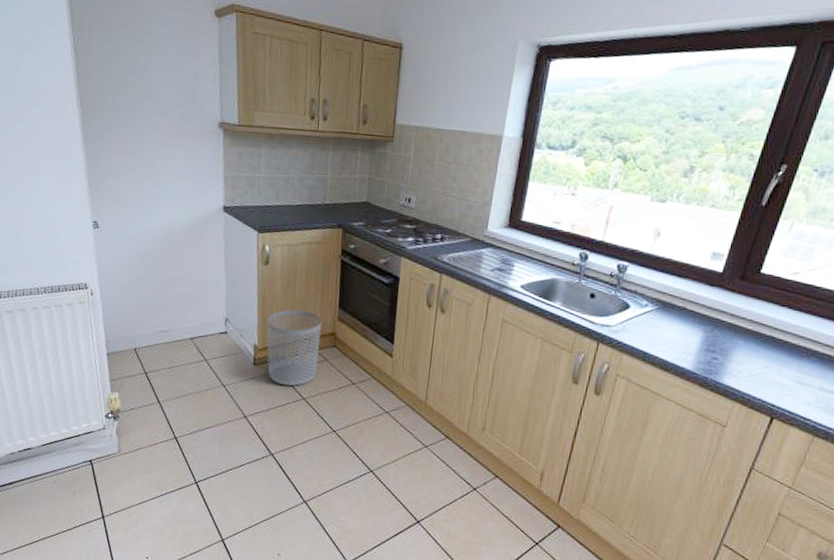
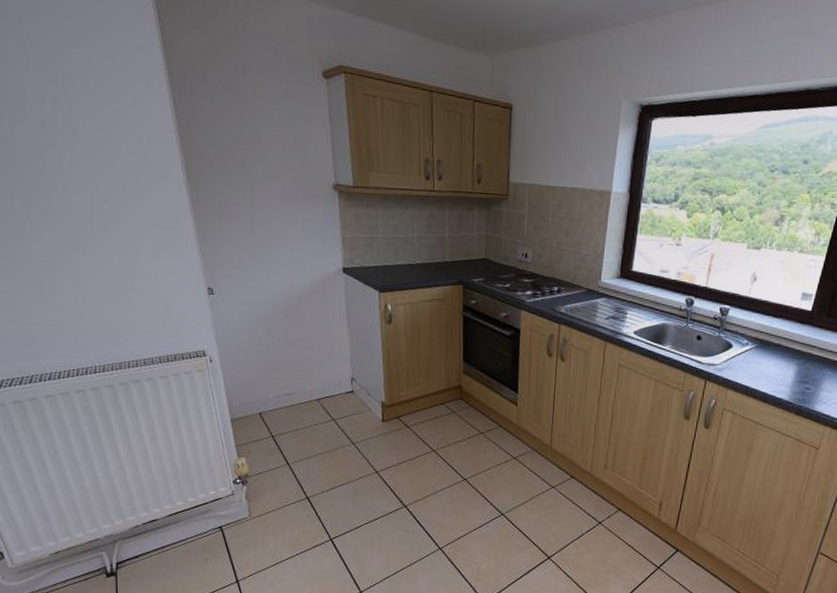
waste bin: present [267,309,322,386] -> none [393,365,448,440]

